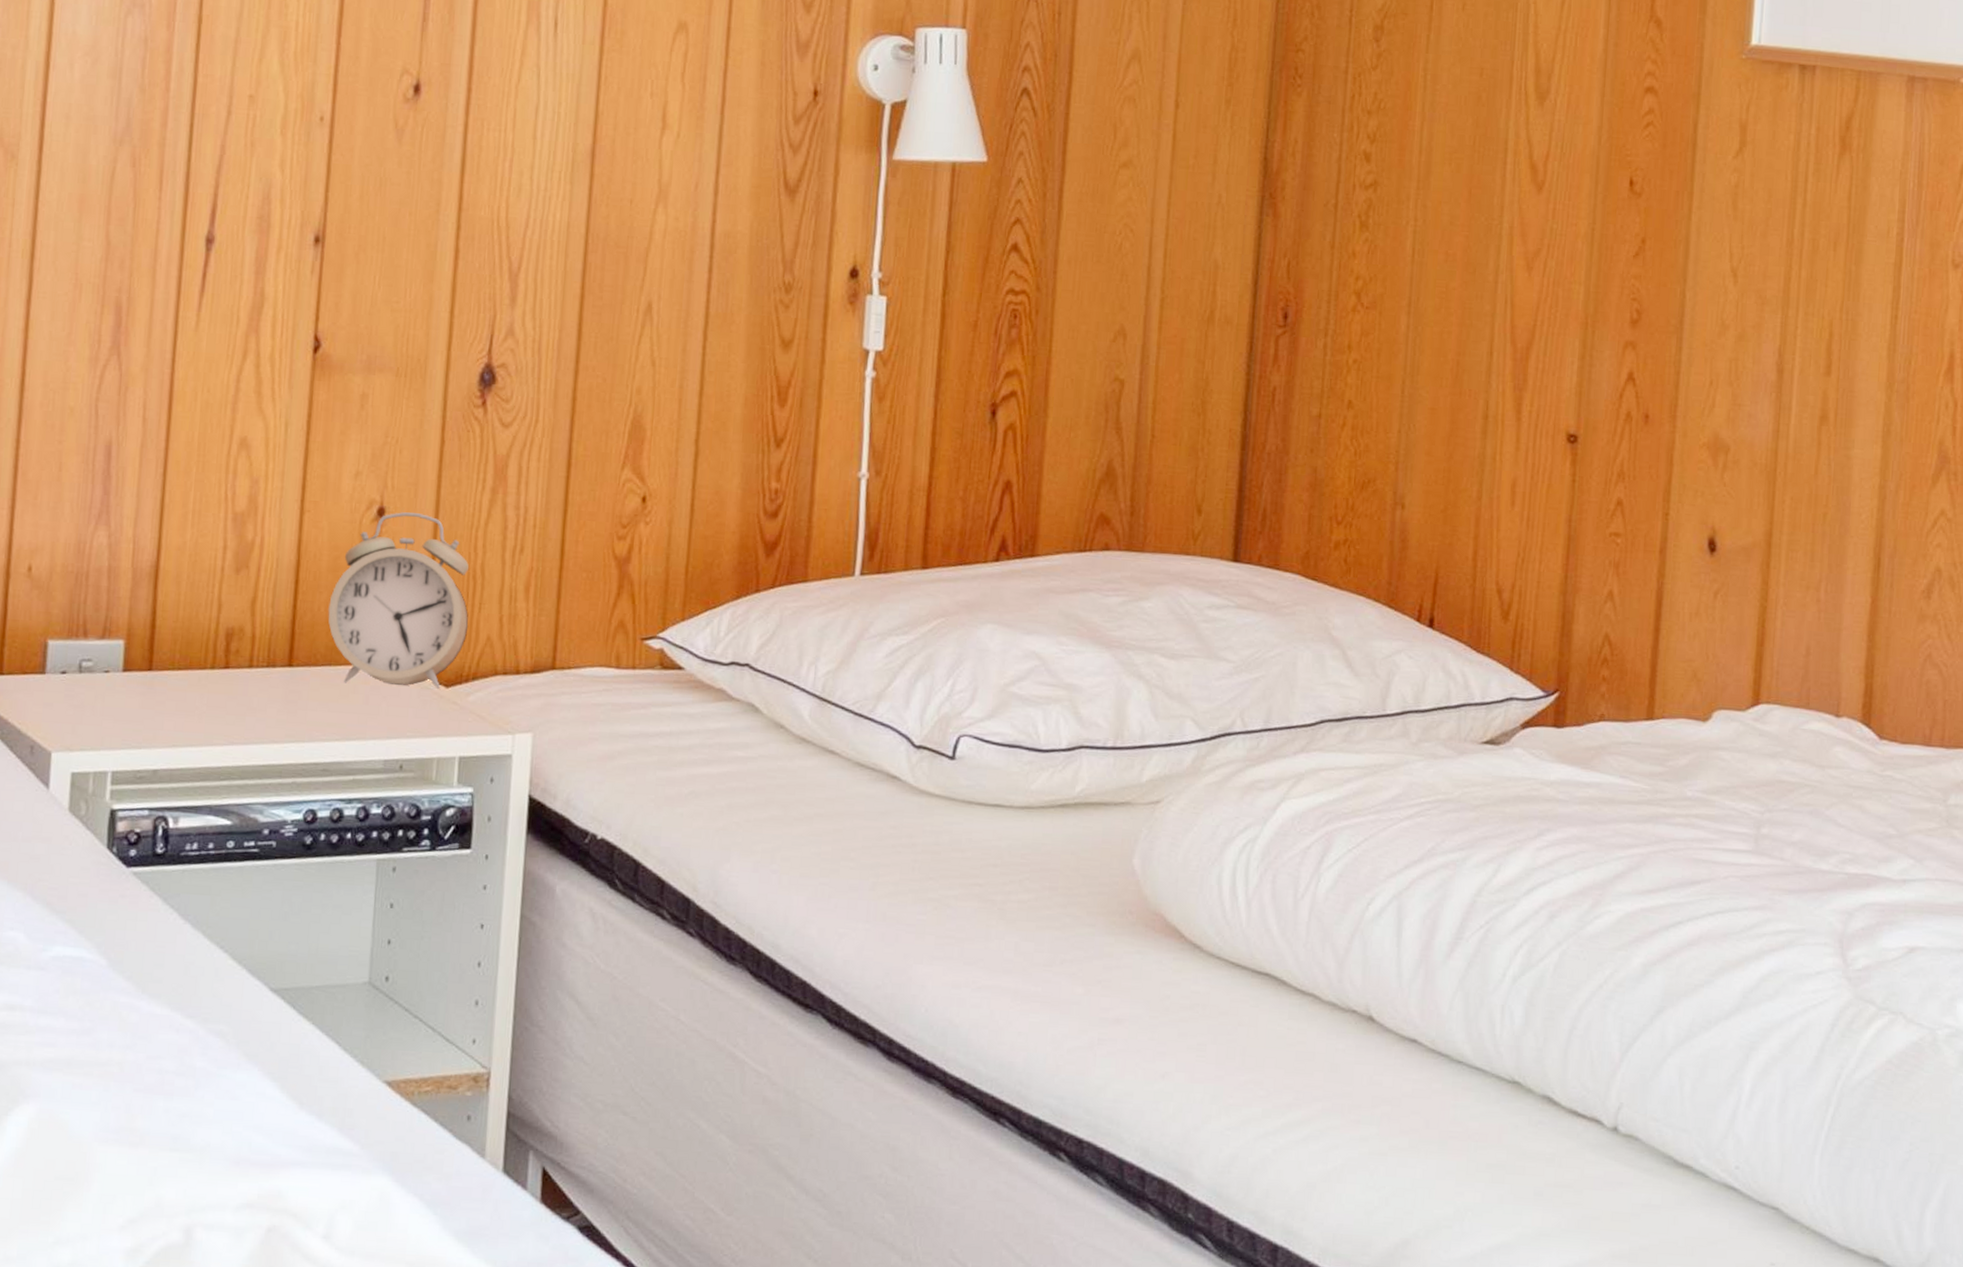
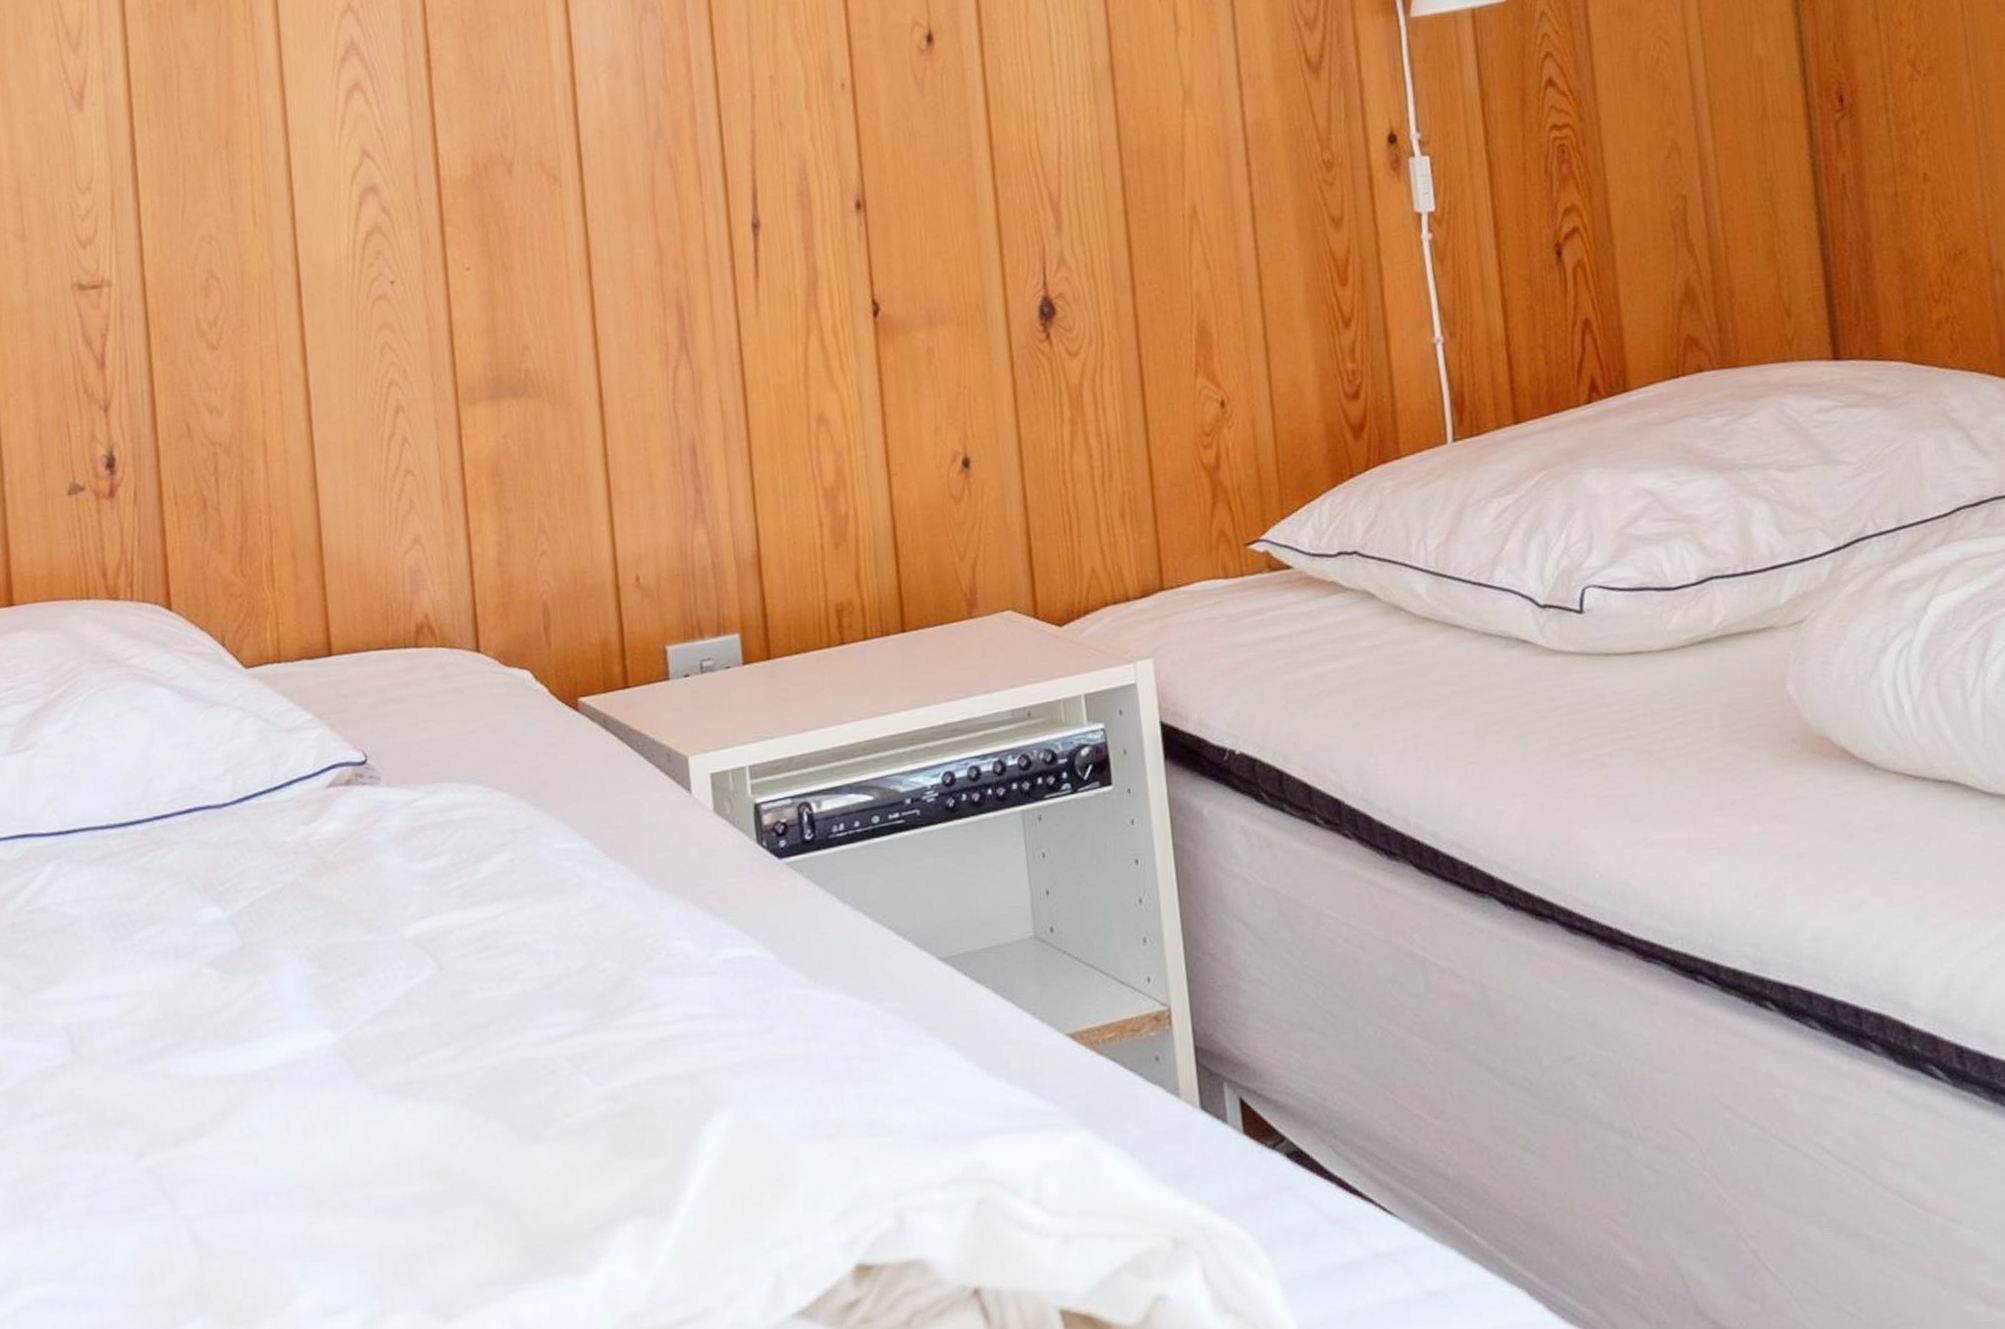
alarm clock: present [328,512,470,689] -> none [931,457,1071,640]

